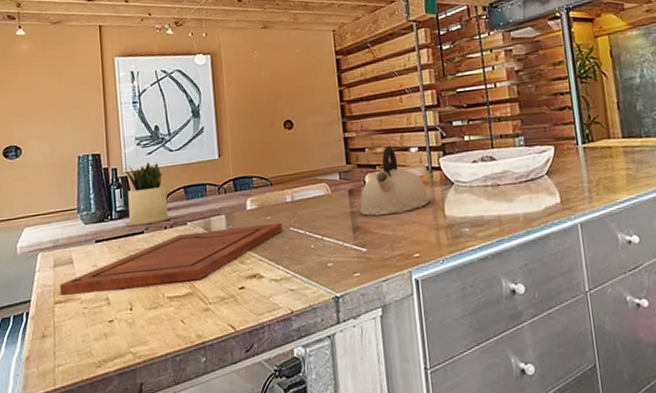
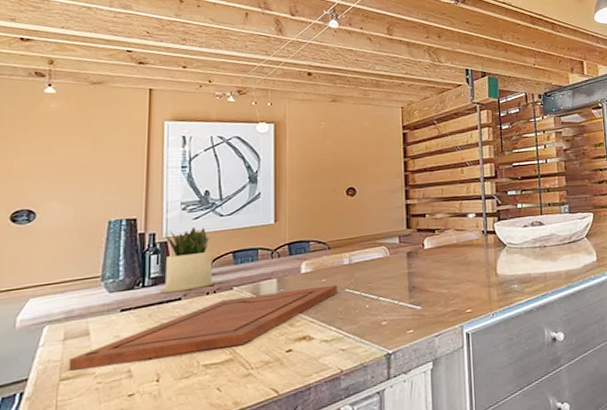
kettle: present [359,146,430,217] -> none [417,212,484,277]

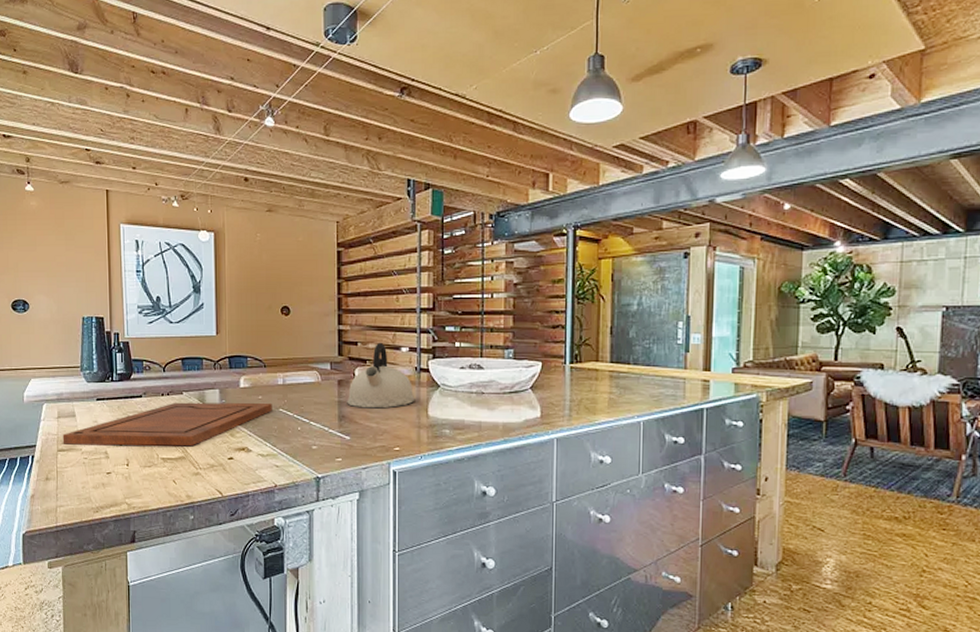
planter: present [159,227,217,295] -> none [124,331,170,391]
kettle: none [417,212,484,277] -> present [347,343,415,409]

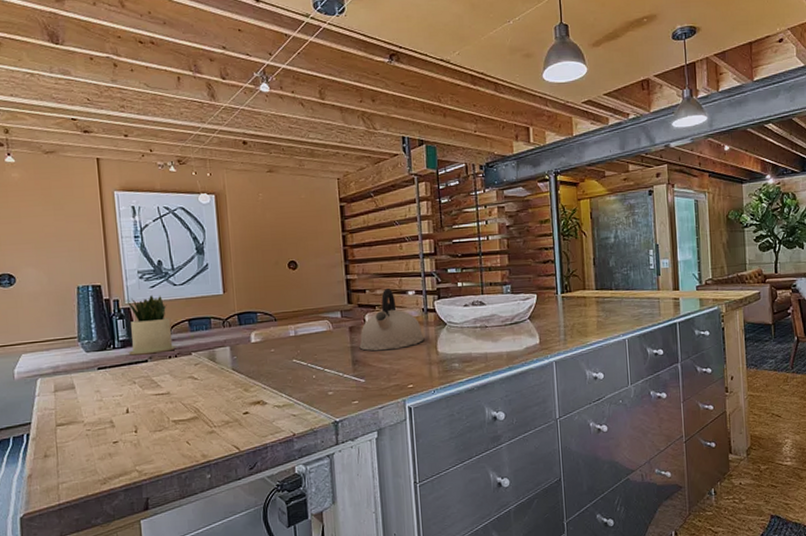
cutting board: present [62,402,272,447] -> none [61,354,286,418]
planter: none [124,331,170,391] -> present [126,295,177,356]

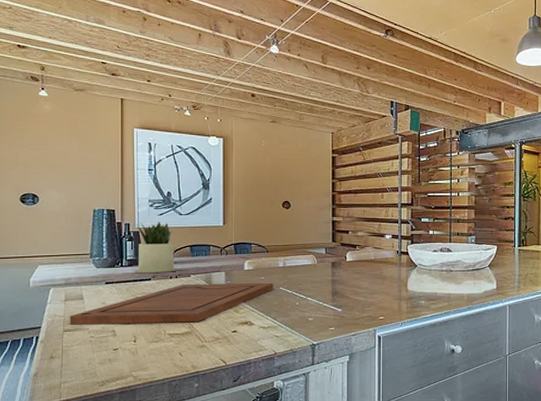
cutting board: none [61,354,286,418] -> present [69,282,273,325]
kettle: present [359,289,425,352] -> none [339,232,397,285]

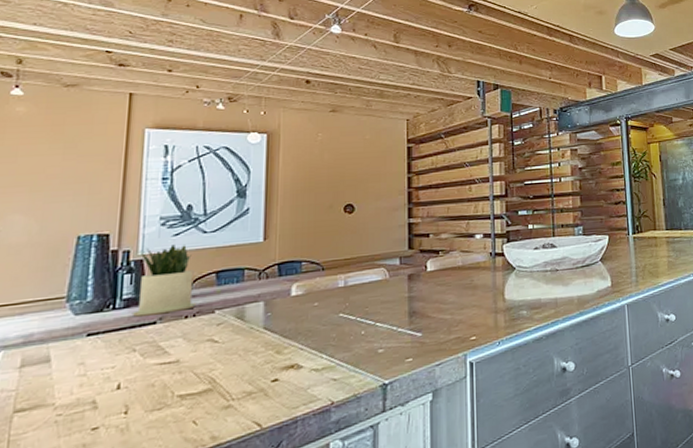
cutting board: present [69,282,273,325] -> none [24,308,331,402]

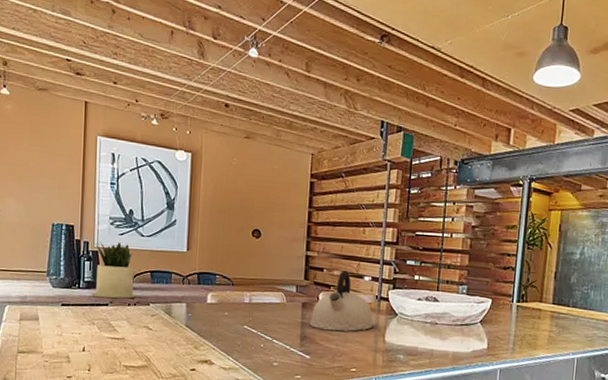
kettle: none [418,232,491,301] -> present [309,271,374,332]

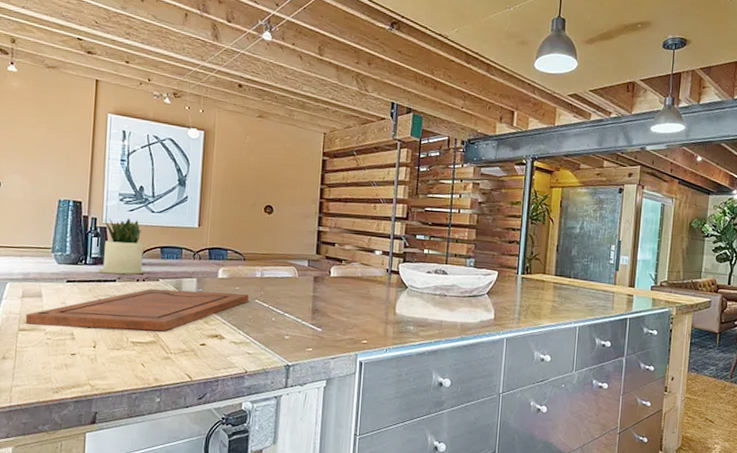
cutting board: none [23,313,237,356] -> present [25,288,249,332]
kettle: present [309,271,374,332] -> none [321,245,385,305]

